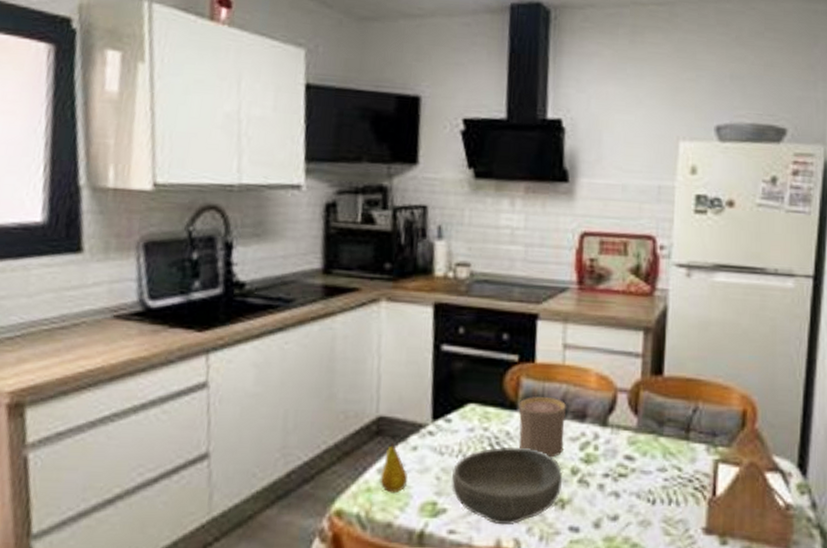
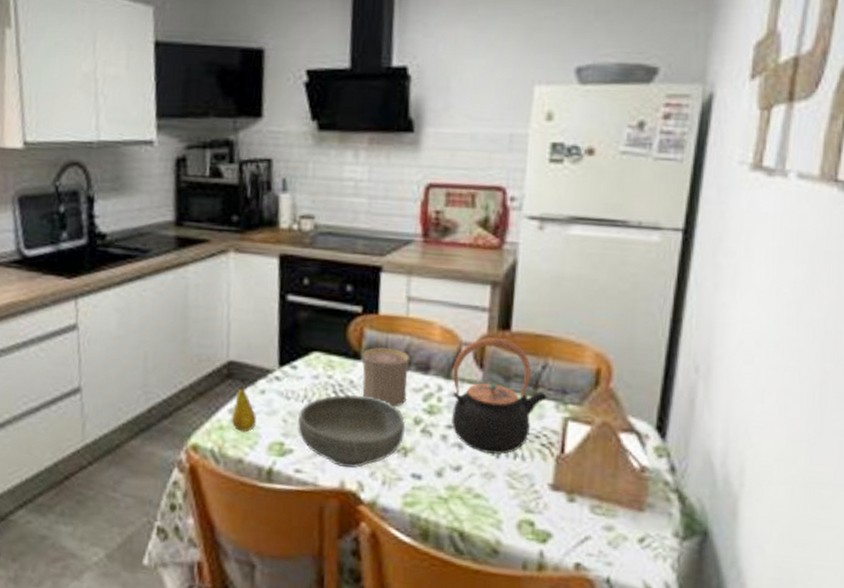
teapot: none [608,383,700,502] -> present [452,337,549,455]

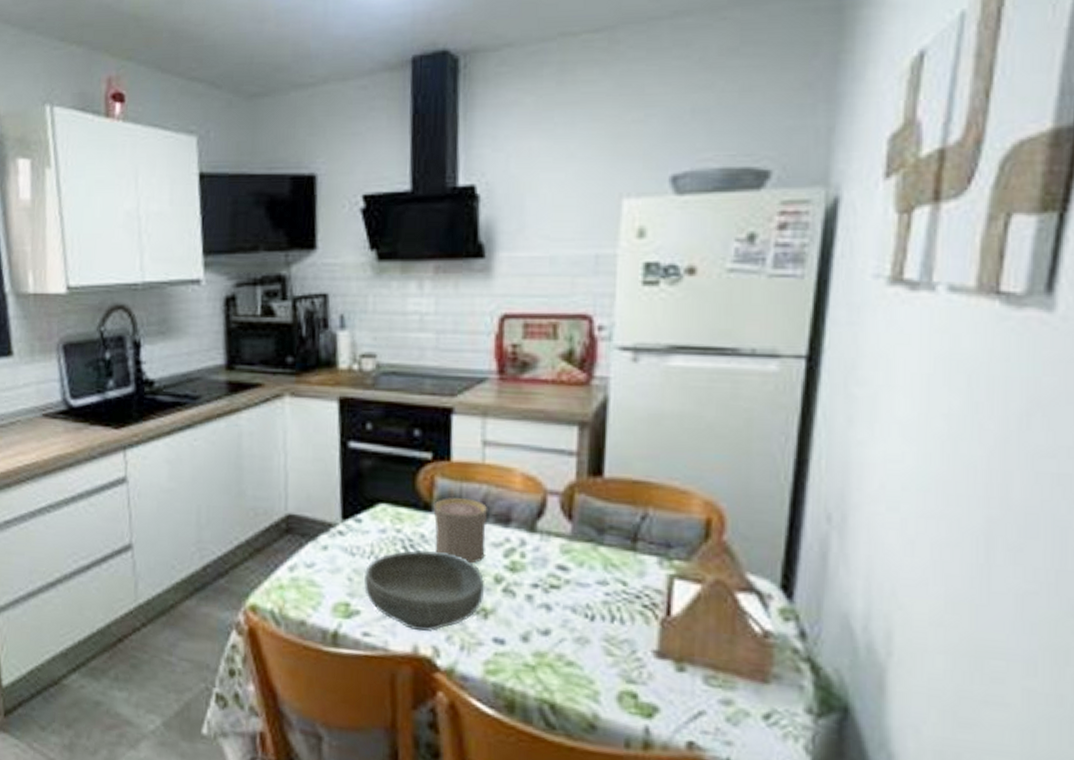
fruit: present [231,382,257,433] -> none [291,537,320,592]
teapot: present [452,337,549,455] -> none [536,485,650,617]

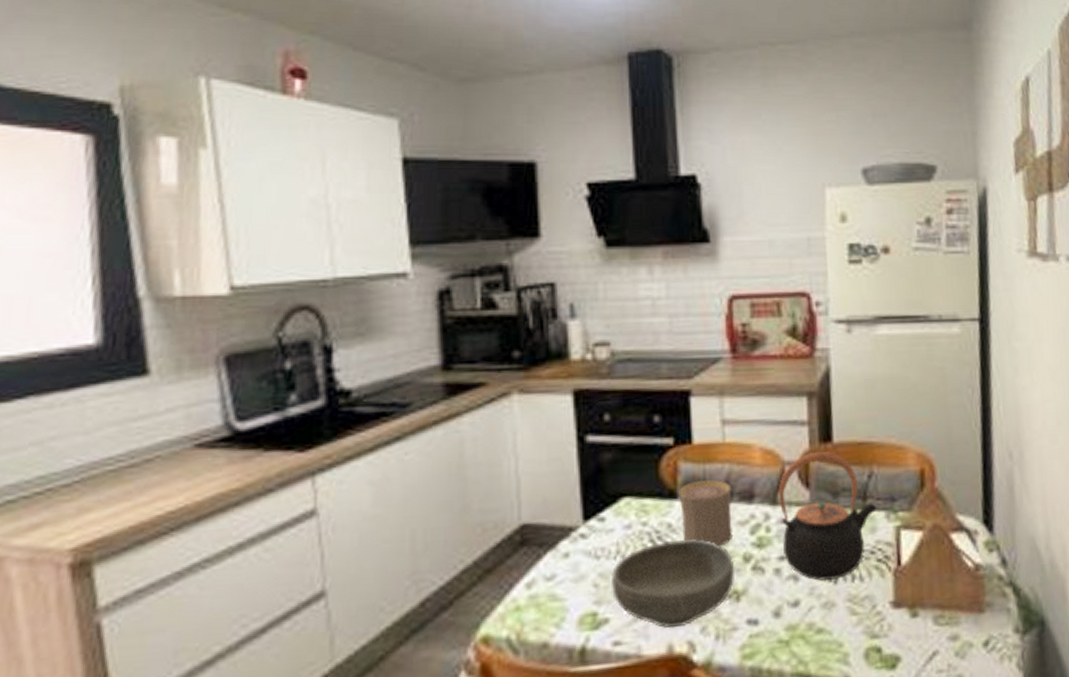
teapot: none [536,485,650,617] -> present [778,452,878,582]

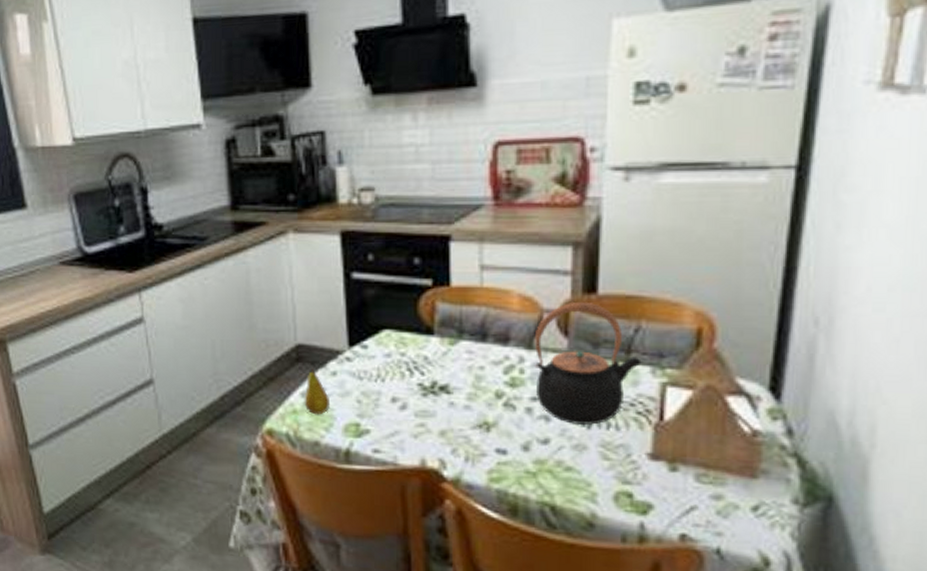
fruit: none [530,547,562,609] -> present [304,364,331,415]
bowl: present [612,539,735,629] -> none [373,372,487,446]
cup: present [678,479,733,547] -> none [435,320,488,382]

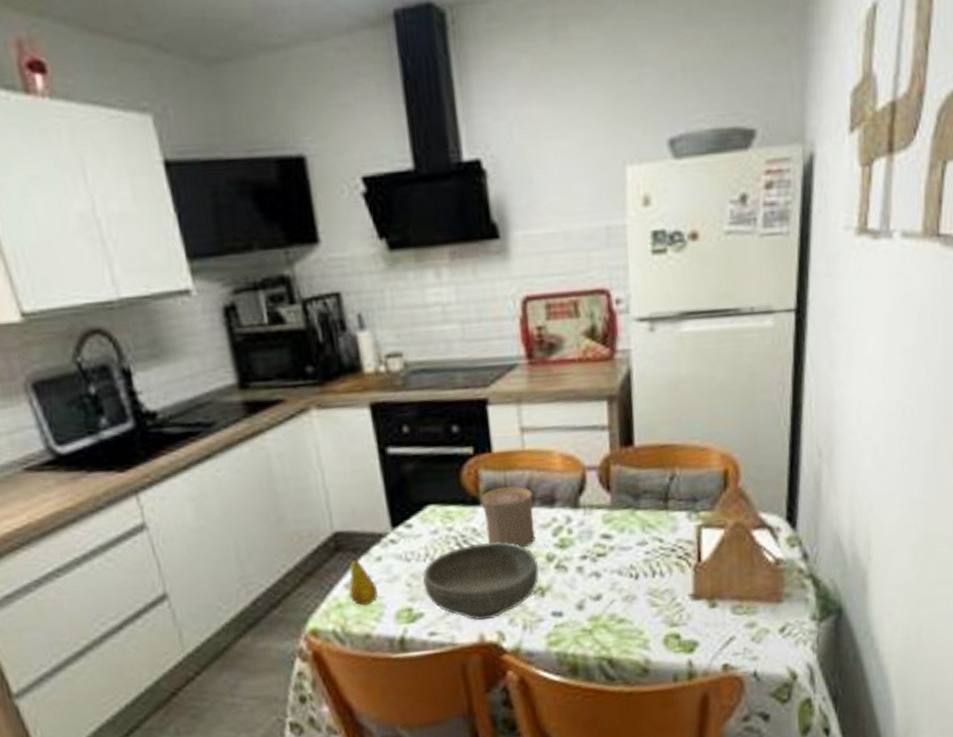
bowl: none [373,372,487,446] -> present [423,542,539,621]
cup: none [435,320,488,382] -> present [480,486,536,548]
teapot: present [534,303,643,426] -> none [579,455,680,578]

